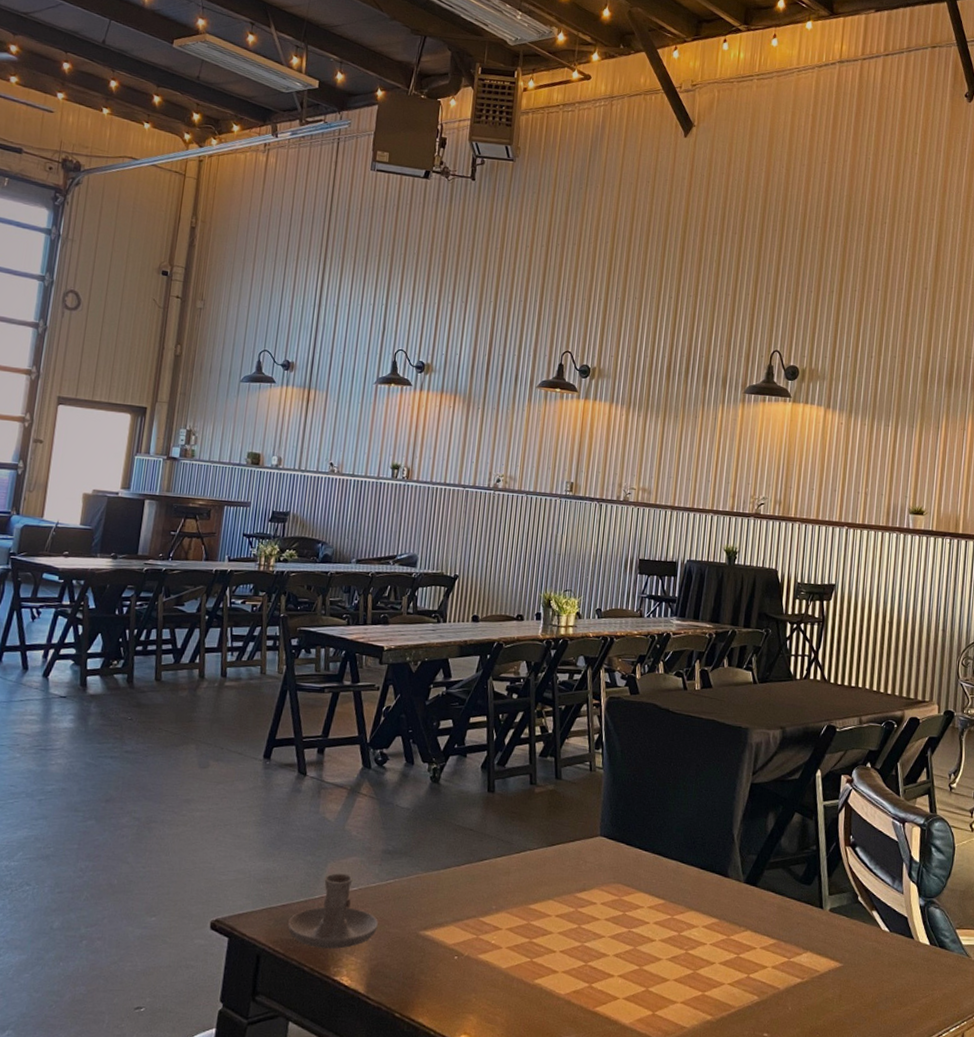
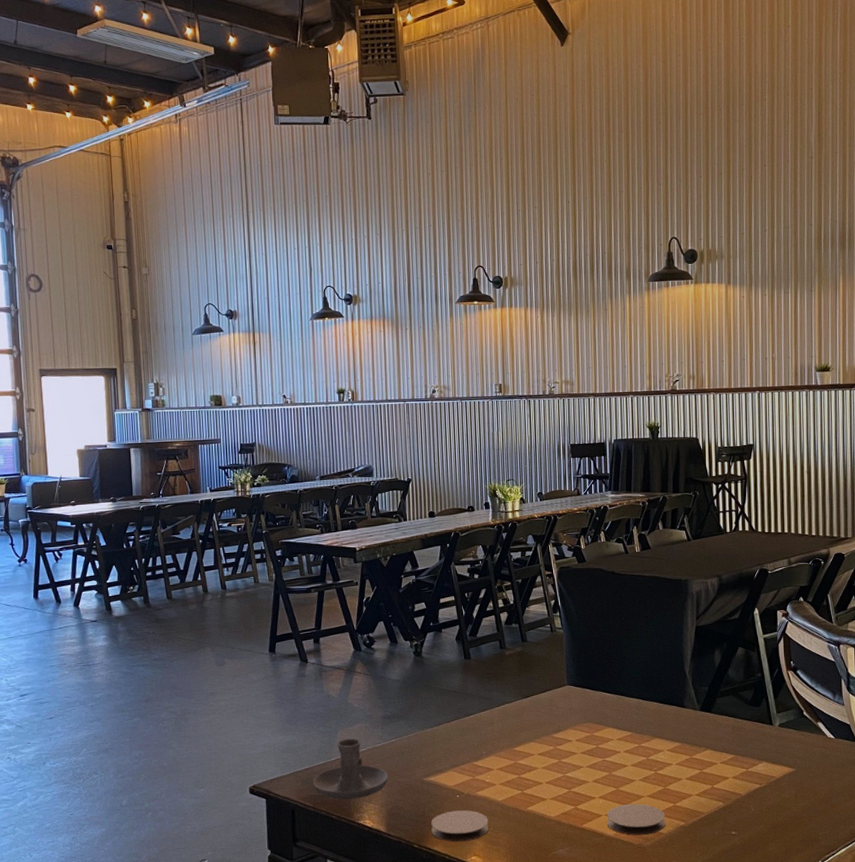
coaster: none [418,975,487,1015] -> present [431,810,489,842]
coaster: none [624,987,691,1027] -> present [606,803,666,835]

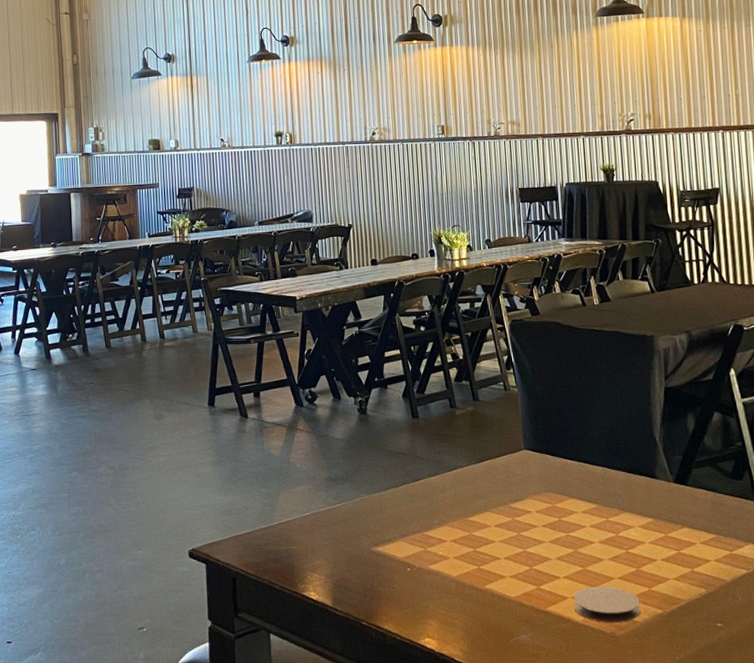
candle holder: present [313,738,388,800] -> none [254,501,334,568]
coaster: present [431,810,489,842] -> none [380,585,443,621]

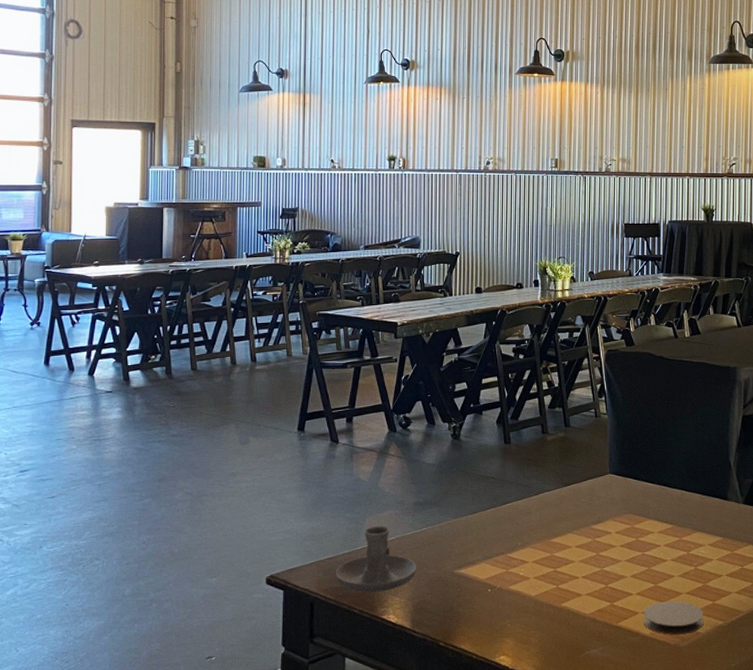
candle holder: none [254,501,334,568] -> present [335,526,417,592]

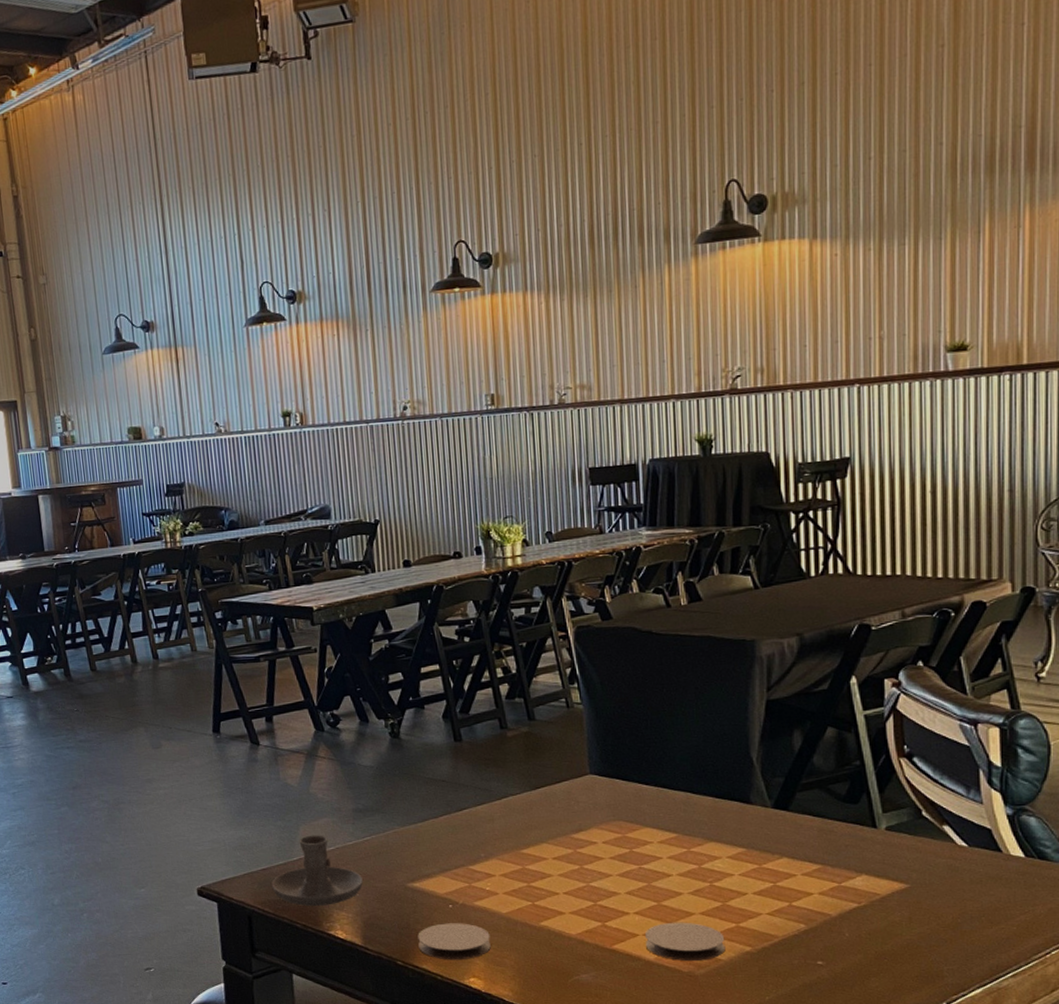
coaster: none [459,605,520,640] -> present [418,923,491,960]

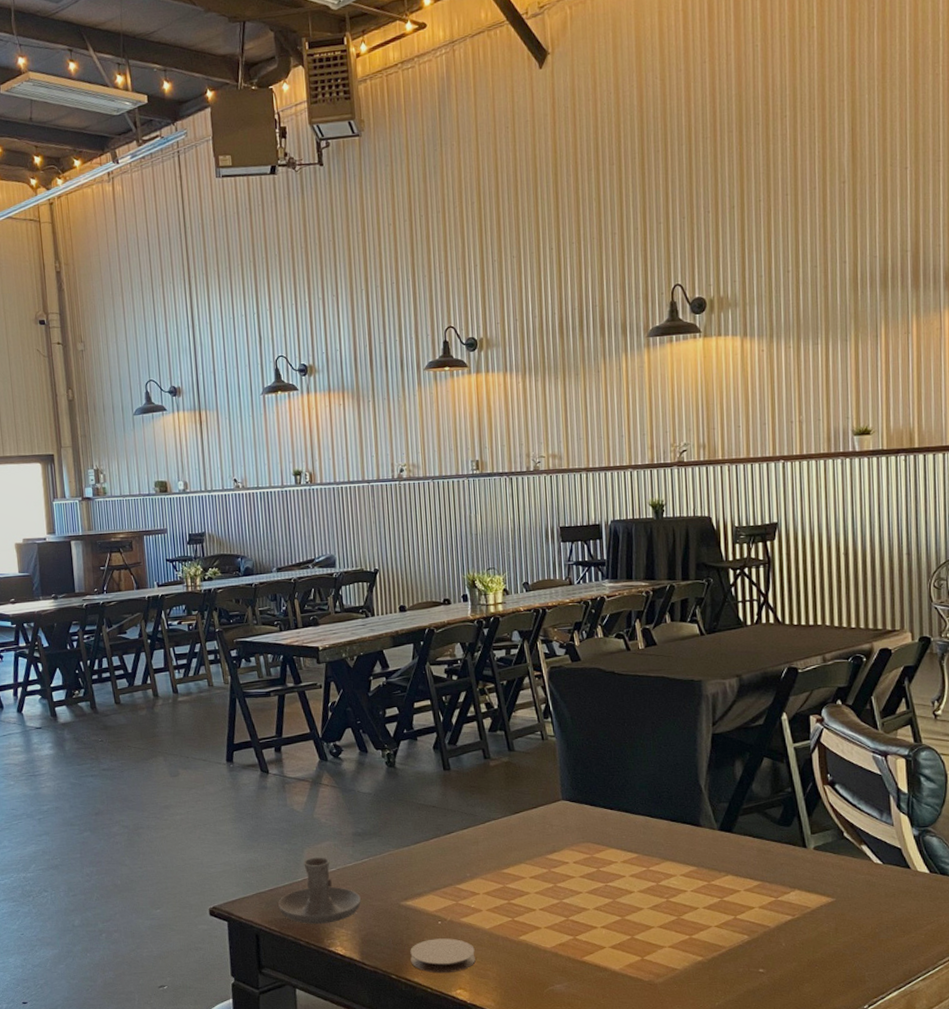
coaster: present [644,922,726,960] -> none [610,934,681,970]

